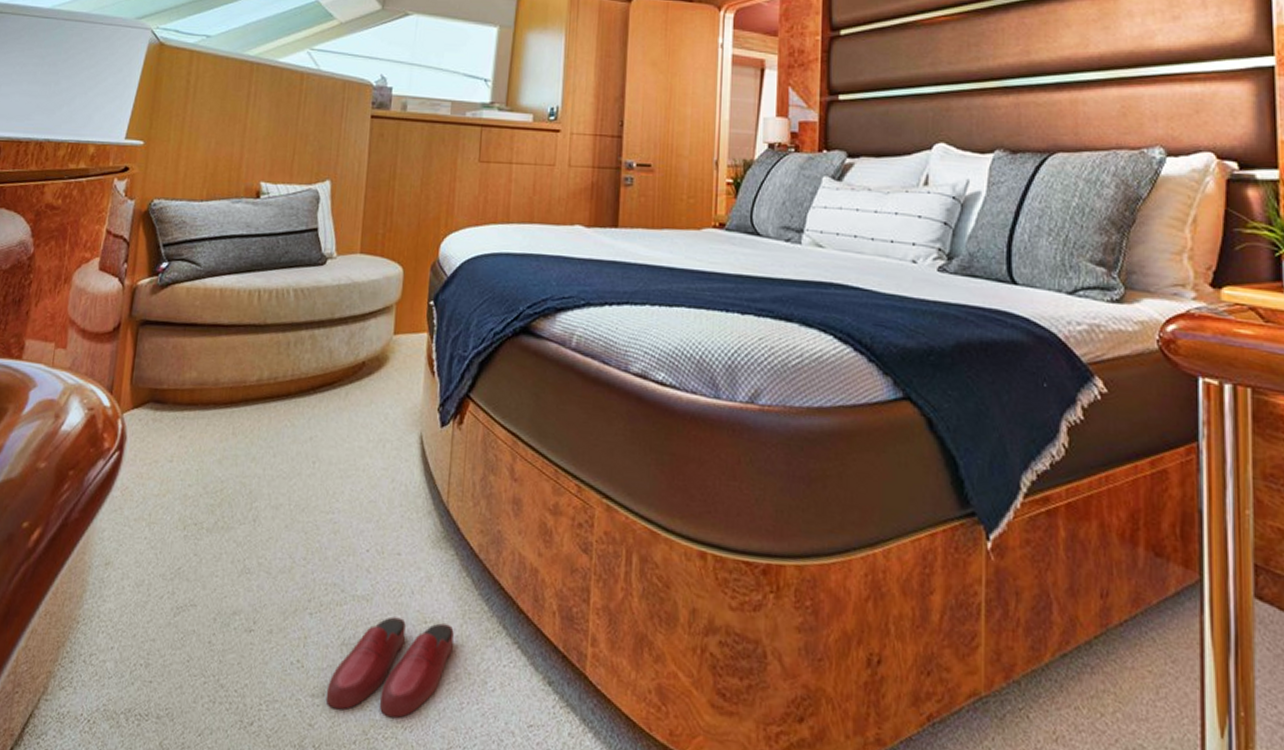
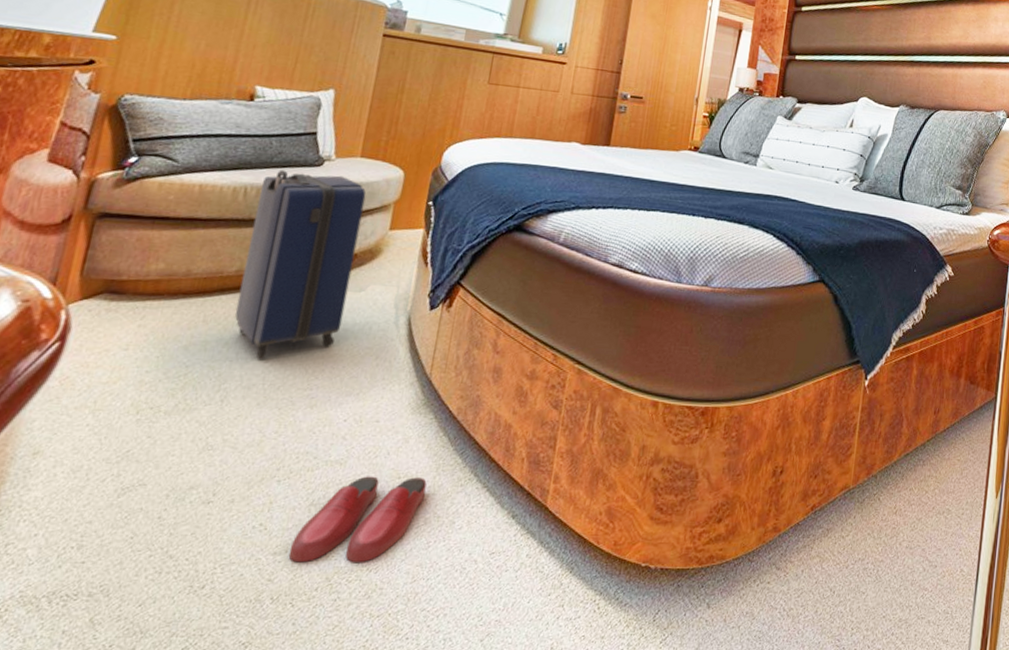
suitcase: none [259,270,369,477] -> present [235,170,366,359]

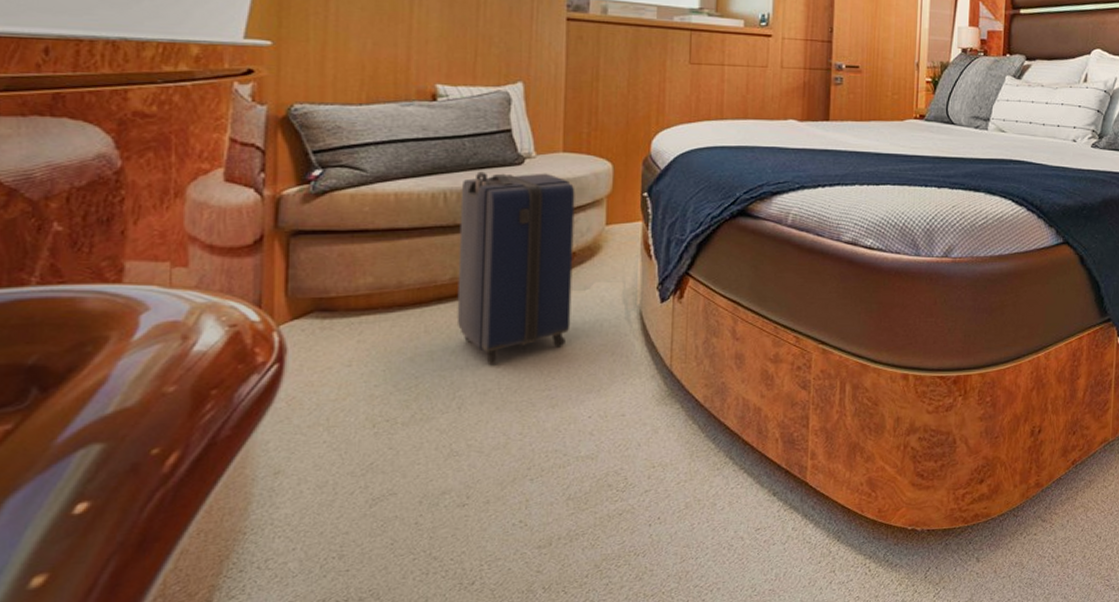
slippers: present [288,476,427,563] -> none [553,465,682,554]

